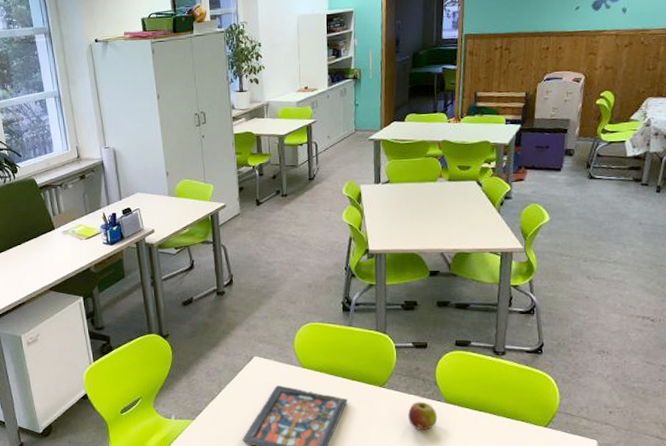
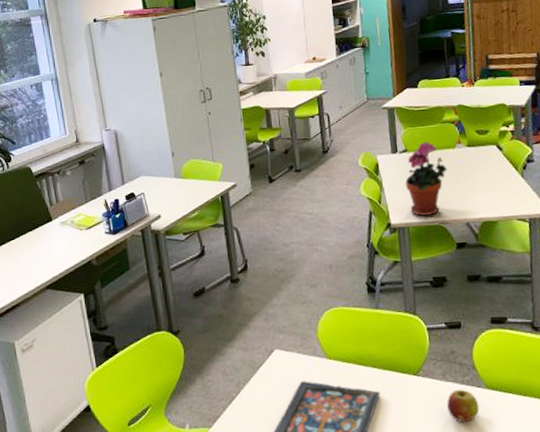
potted plant: none [386,174,427,244] -> present [405,142,447,216]

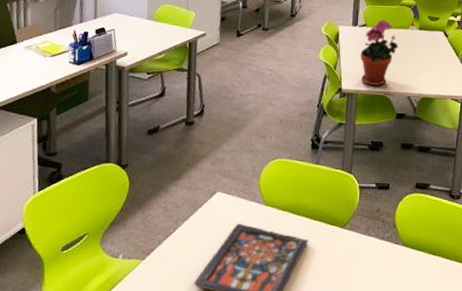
fruit: present [447,389,480,423] -> none [366,244,394,275]

